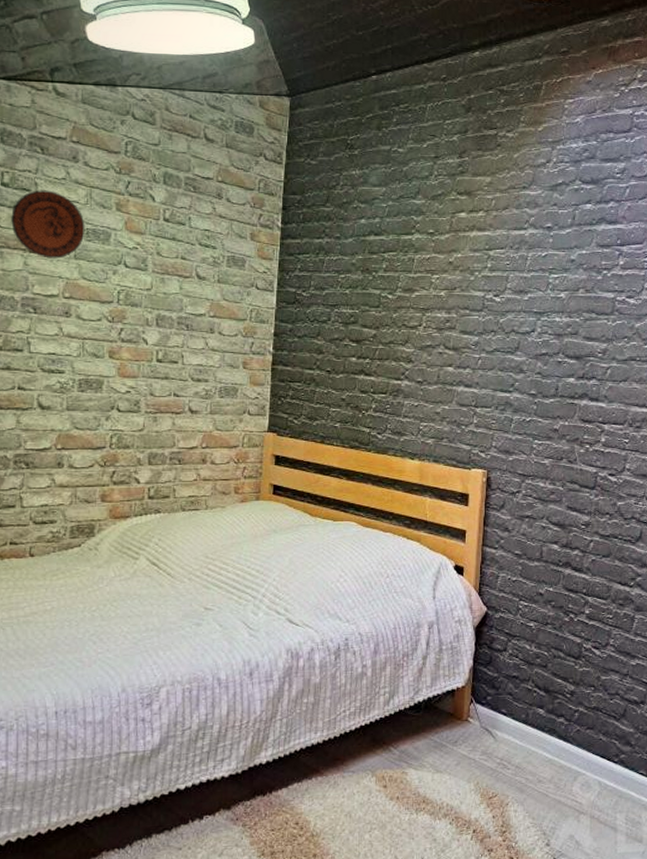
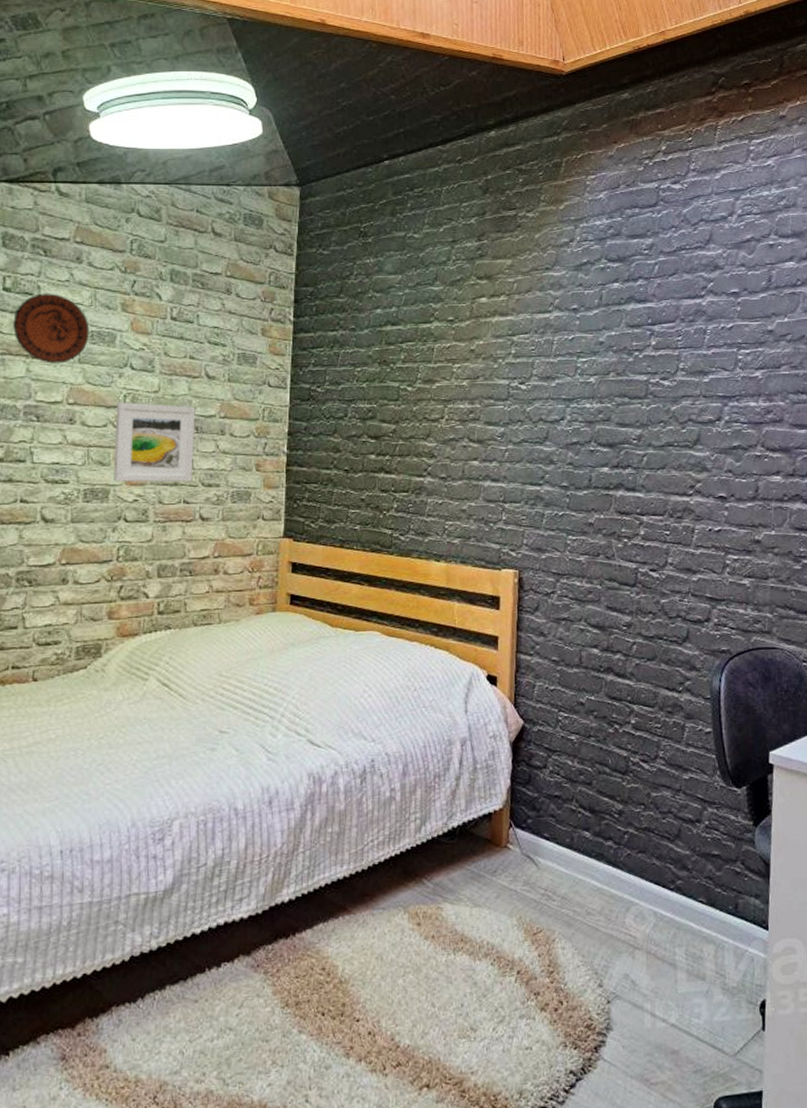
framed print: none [107,298,186,376] -> present [113,402,196,482]

